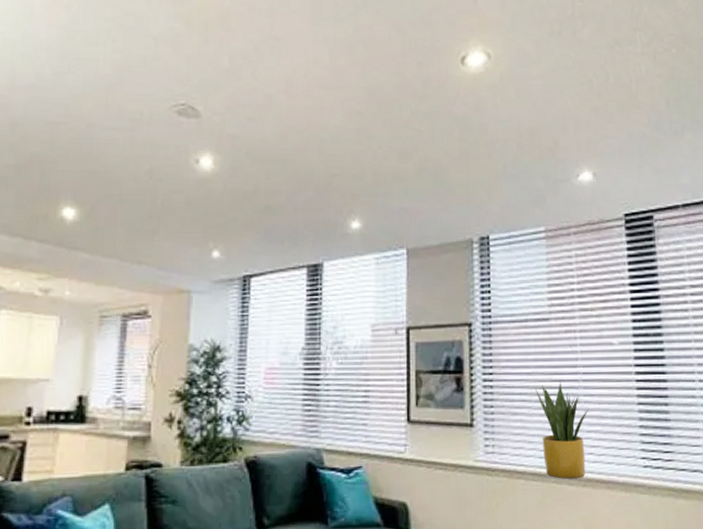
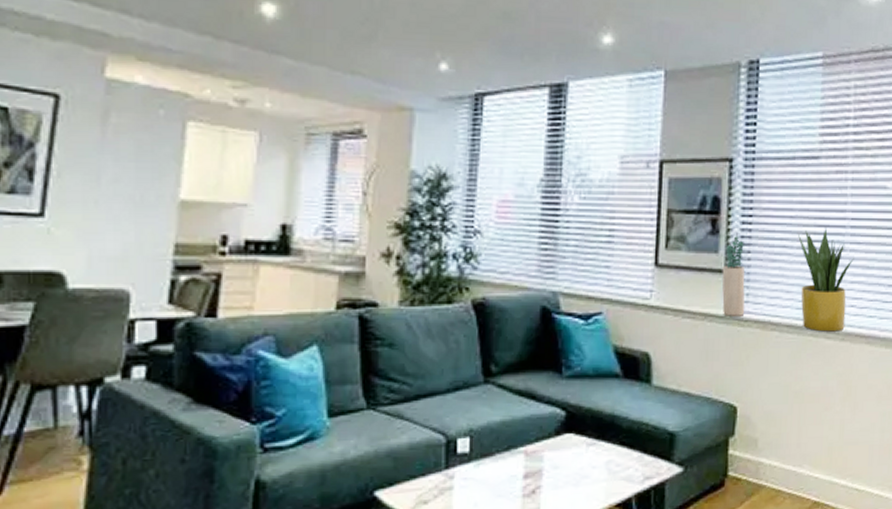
vase: none [468,390,492,468] -> present [722,233,745,318]

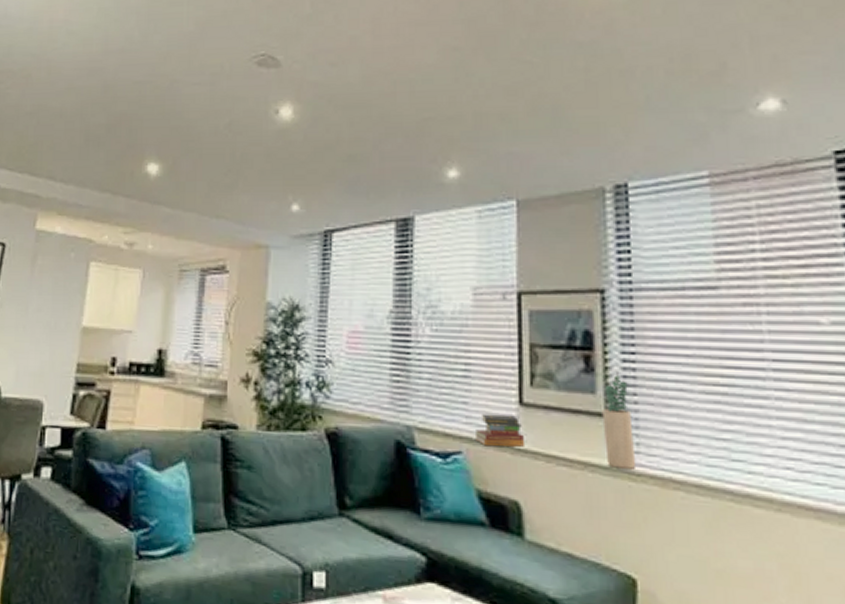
books: none [615,276,658,306] -> present [476,413,526,447]
planter: present [798,226,854,332] -> none [699,368,783,499]

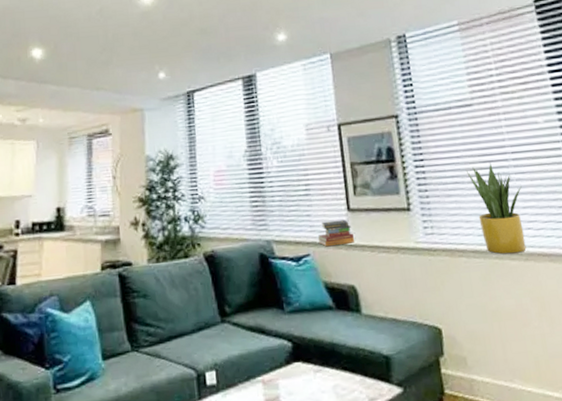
vase: present [602,372,637,470] -> none [405,176,433,249]
planter: none [699,368,783,499] -> present [467,162,527,255]

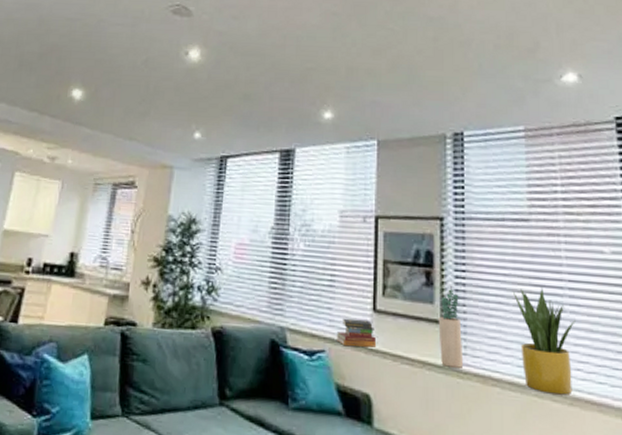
vase: none [405,176,433,249] -> present [438,286,464,369]

